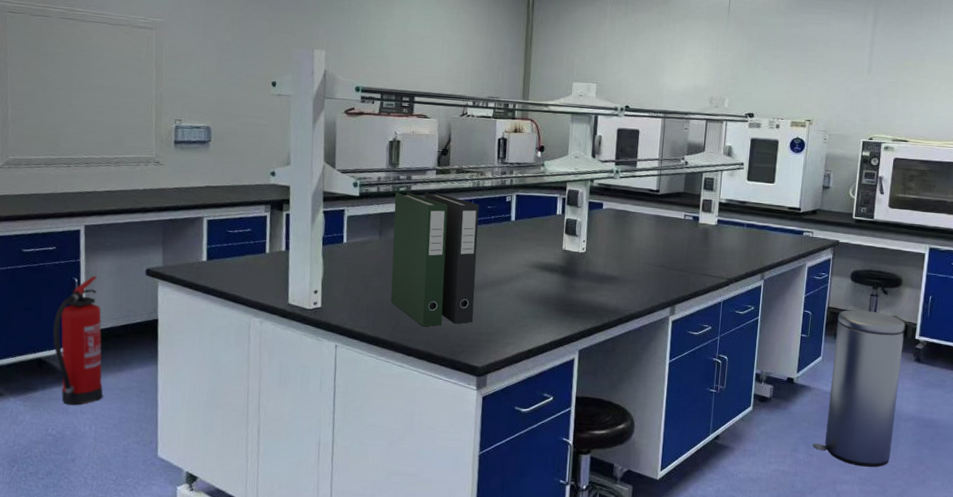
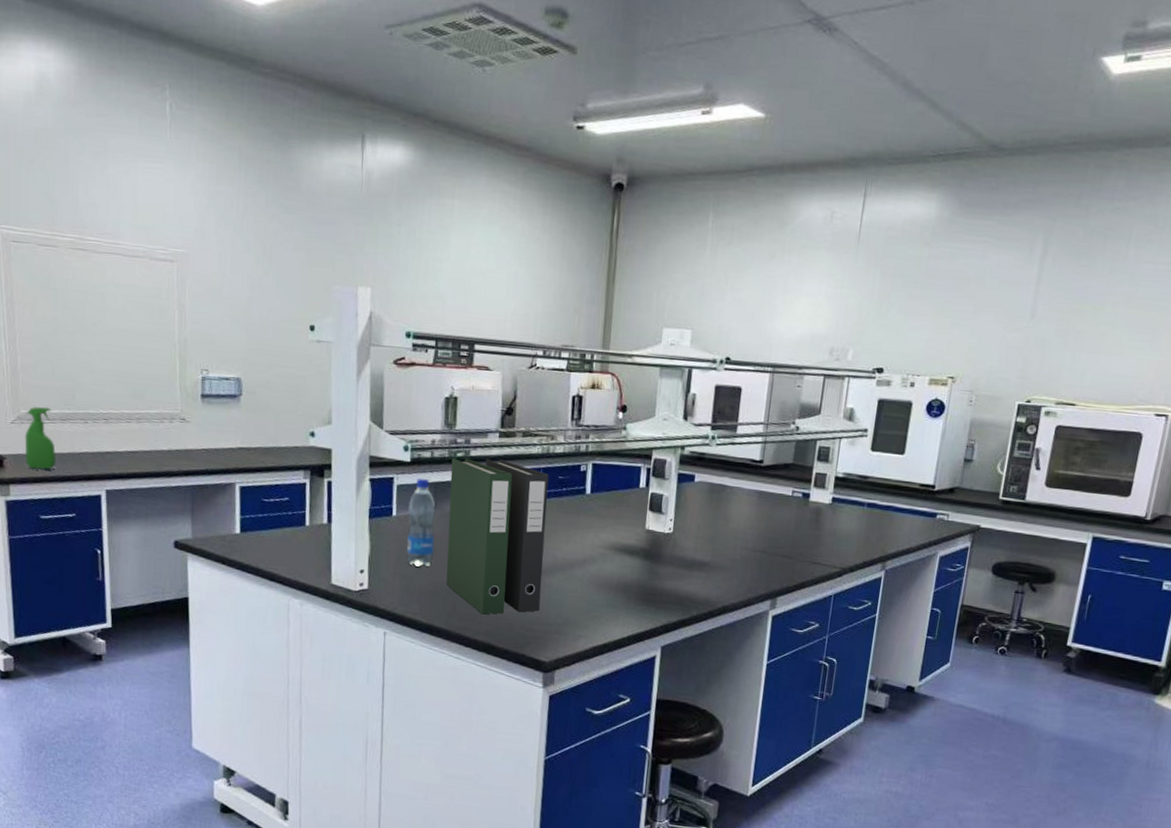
spray bottle: none [10,153,40,209] -> present [24,407,57,470]
fire extinguisher: present [52,276,103,405] -> none [76,547,132,689]
bottle: none [356,209,381,287] -> present [406,478,436,568]
pedal bin: present [812,309,913,467] -> none [933,609,1065,793]

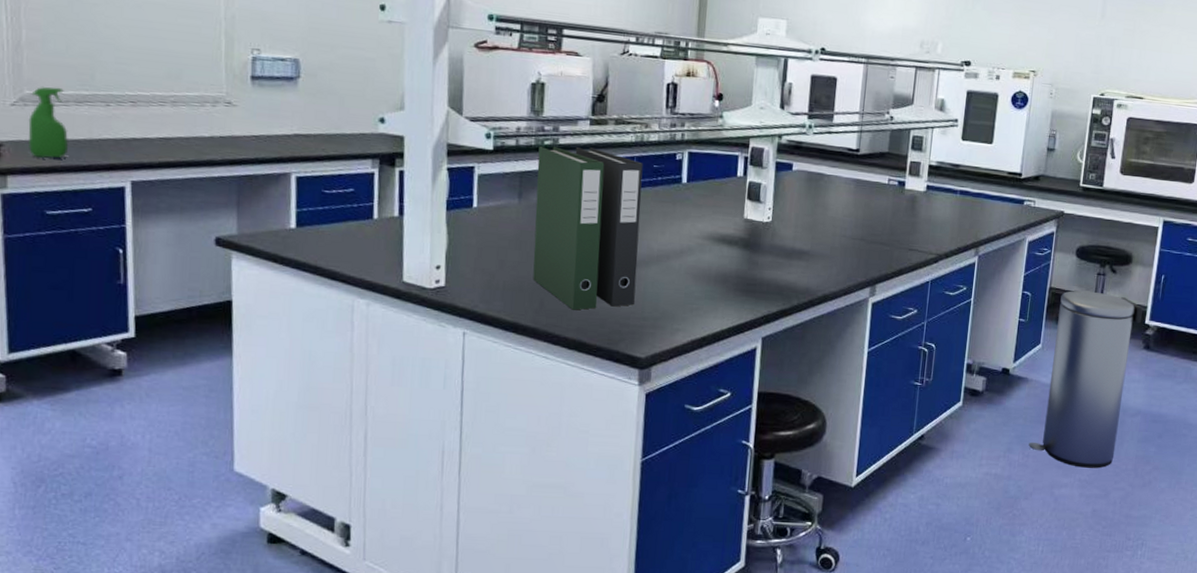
bottle: present [406,478,436,568] -> none [489,167,521,262]
pedal bin: none [933,609,1065,793] -> present [1029,290,1143,468]

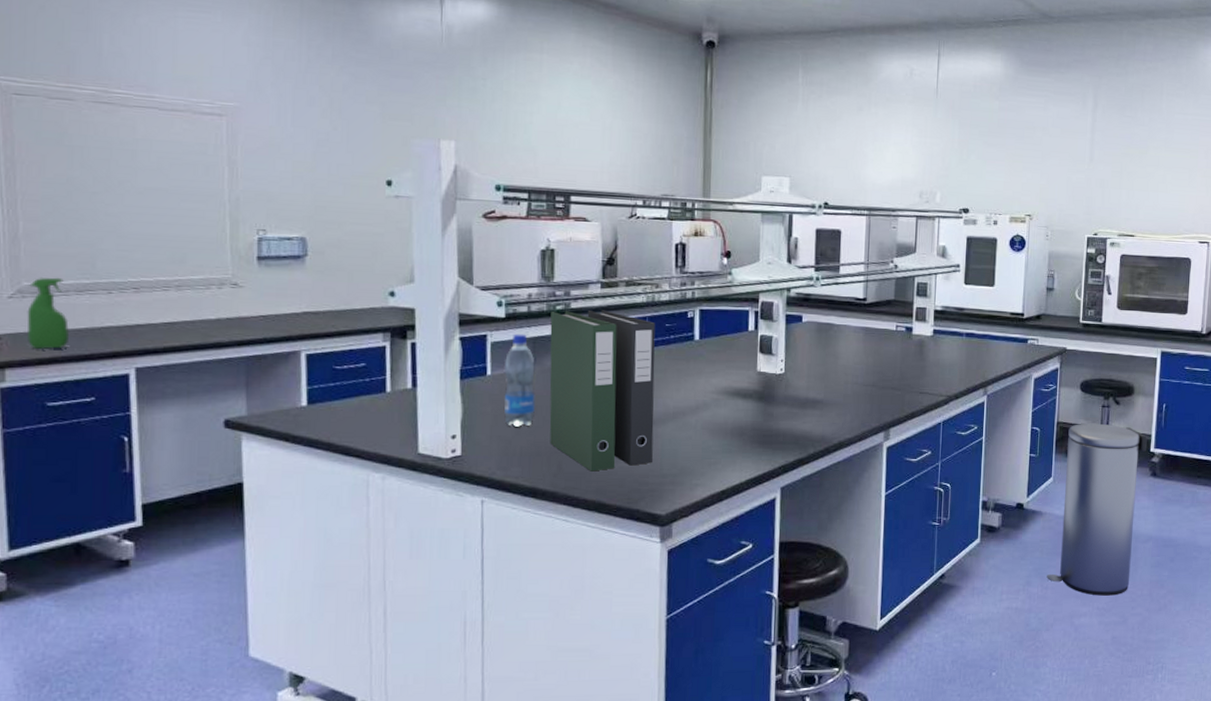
bottle: none [489,167,521,262] -> present [504,333,535,428]

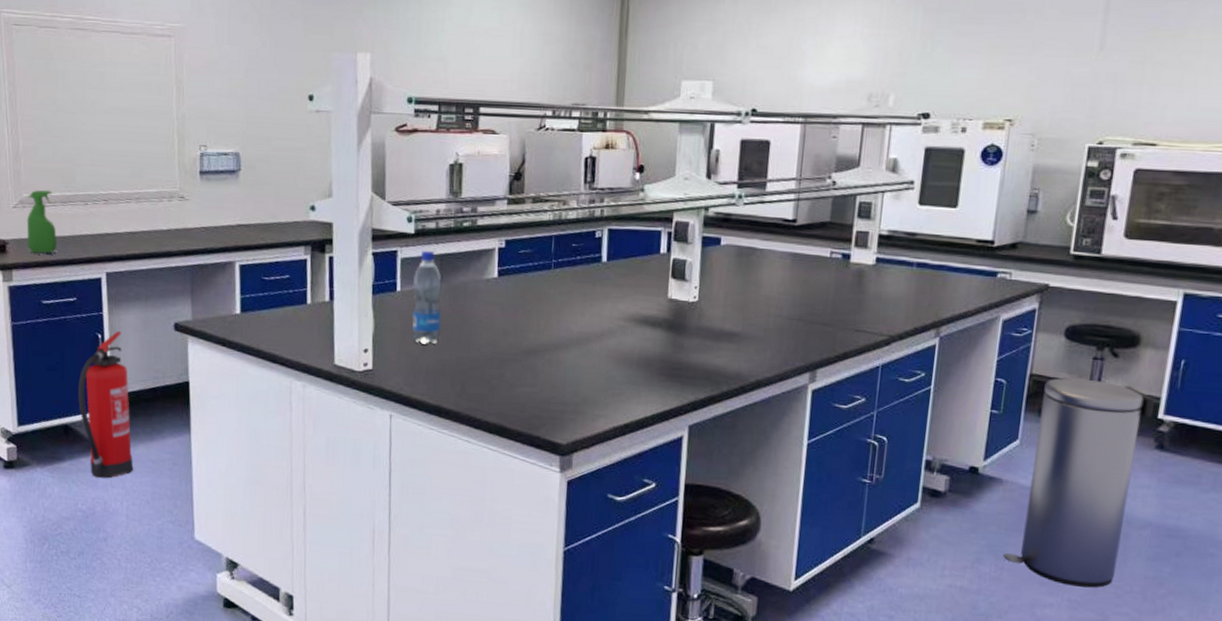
fire extinguisher: none [94,432,169,600] -> present [77,331,133,478]
binder: present [549,310,656,472] -> none [454,228,562,394]

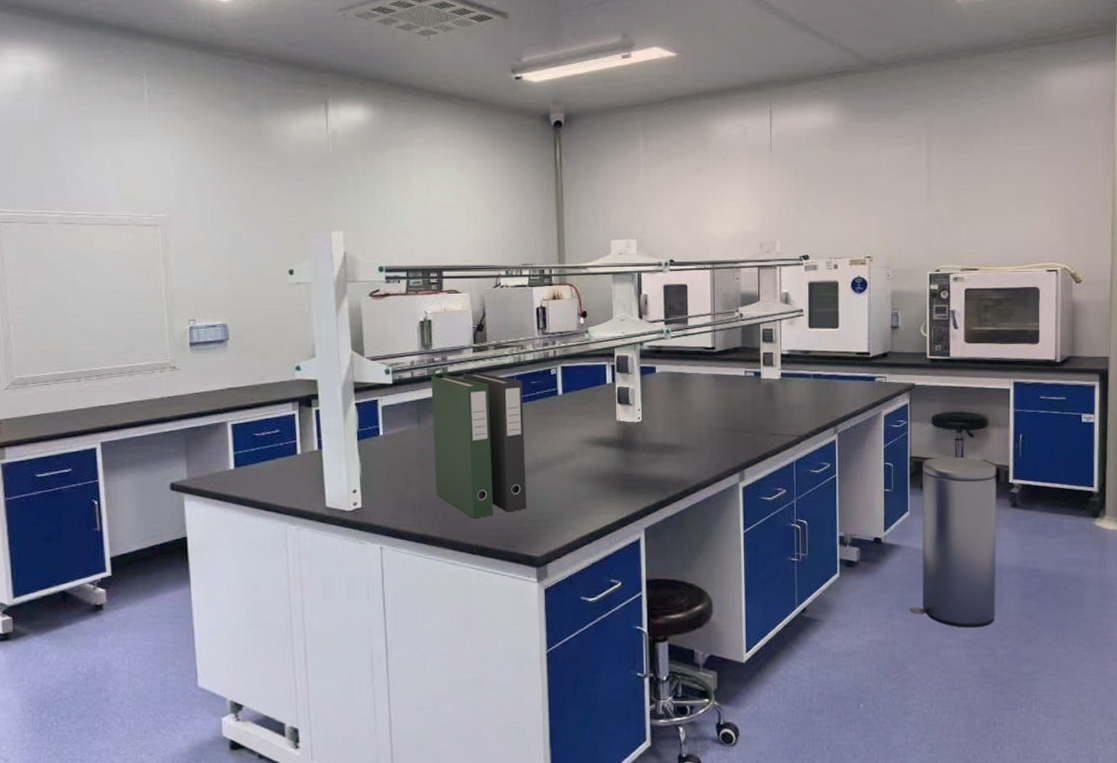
spray bottle: present [26,190,58,254] -> none [19,370,51,431]
fire extinguisher: present [77,331,133,478] -> none [74,496,133,639]
bottle: present [412,250,442,346] -> none [393,397,422,482]
binder: none [454,228,562,394] -> present [431,372,526,519]

